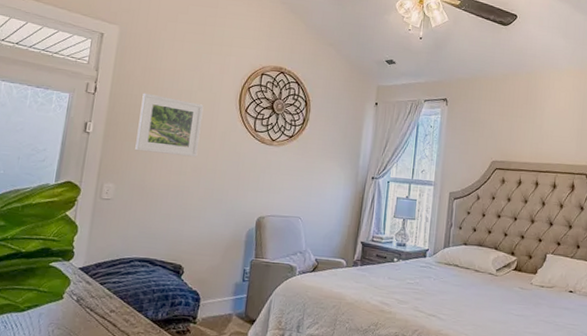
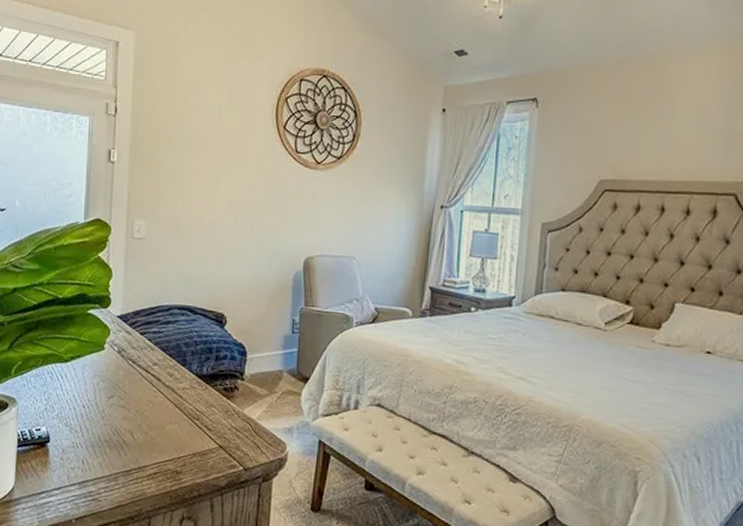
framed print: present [135,93,204,158] -> none [164,111,236,187]

